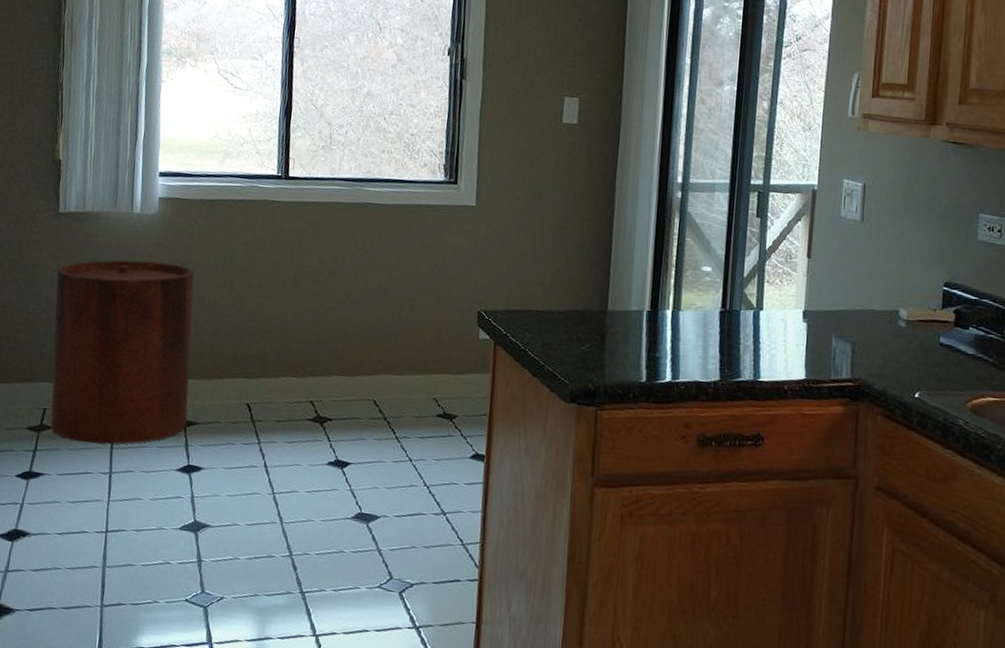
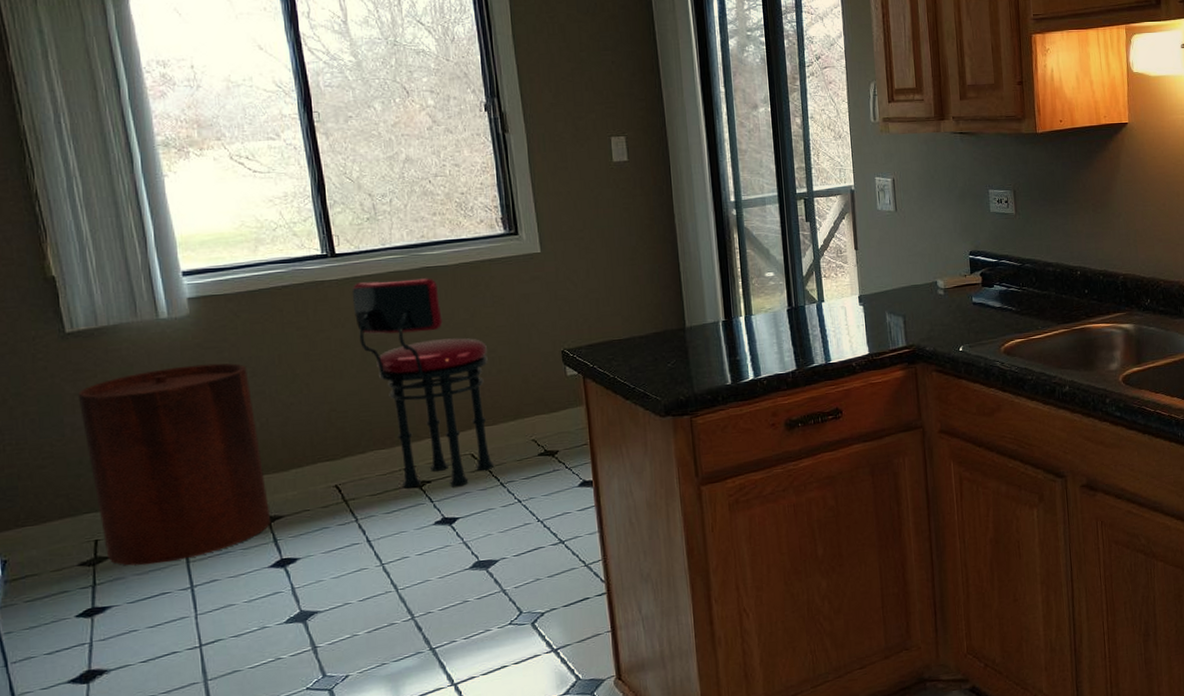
stool: none [294,207,408,431] -> present [351,278,495,489]

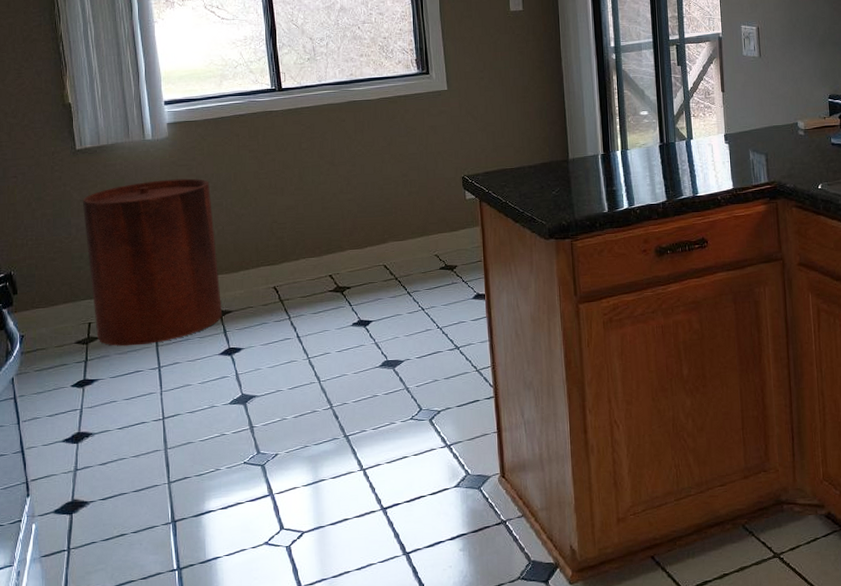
stool: present [351,278,495,489] -> none [293,110,403,294]

